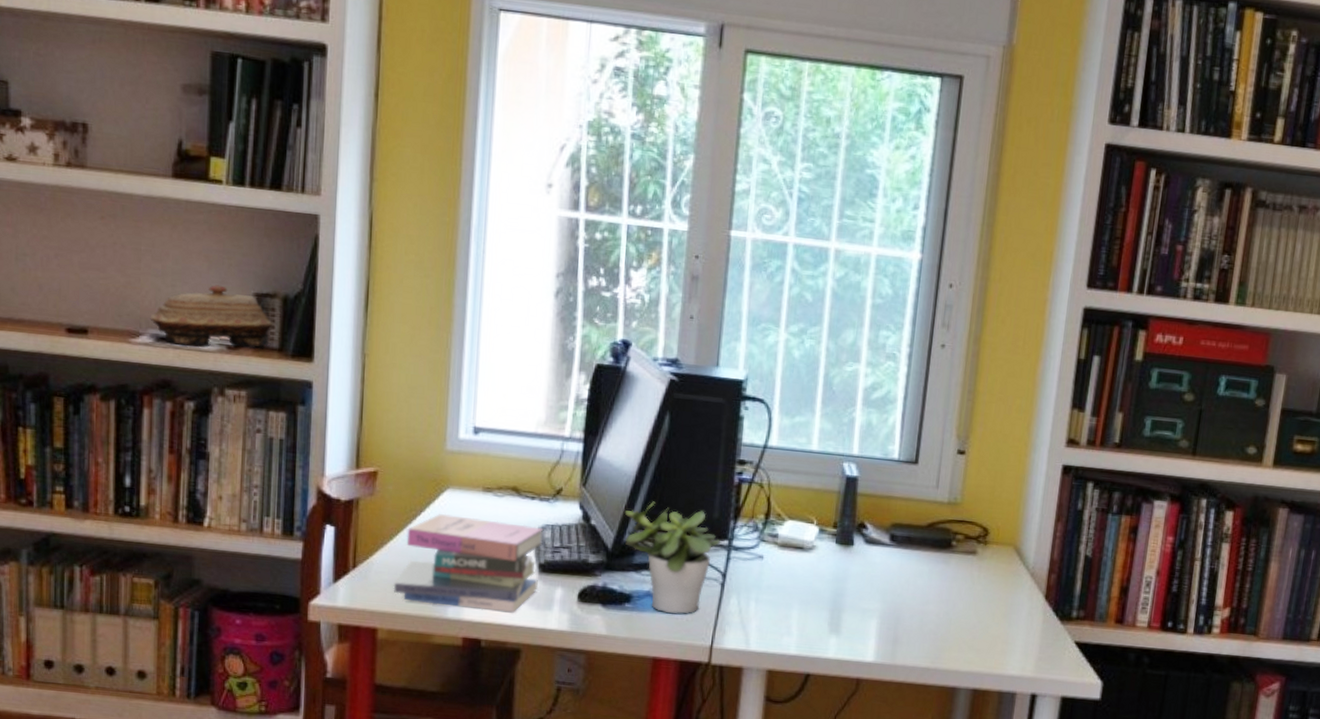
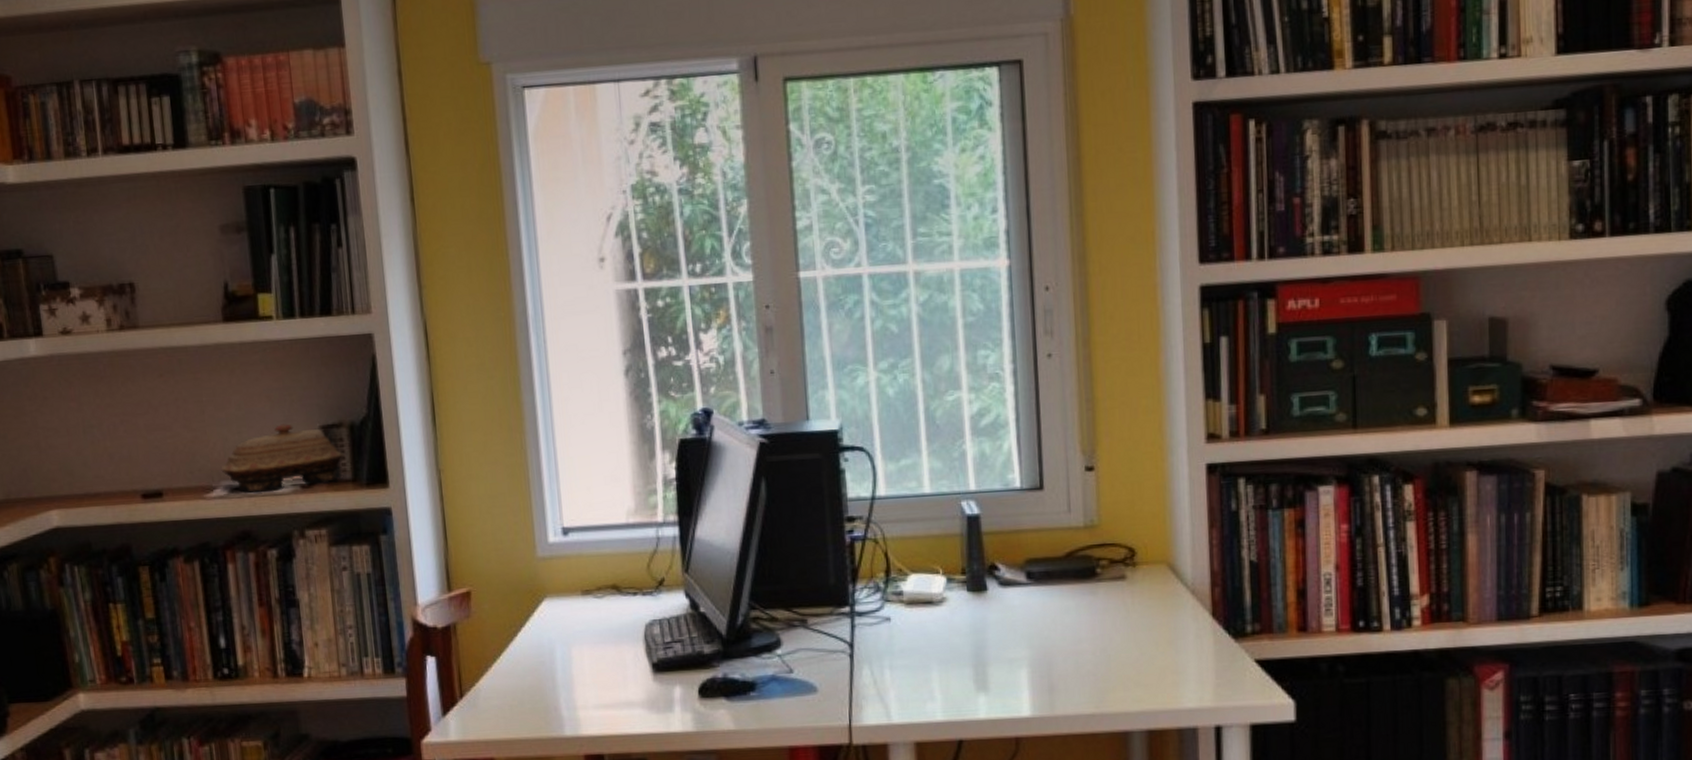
books: present [393,513,544,613] -> none [504,623,656,724]
potted plant: present [624,501,720,614] -> none [733,576,841,696]

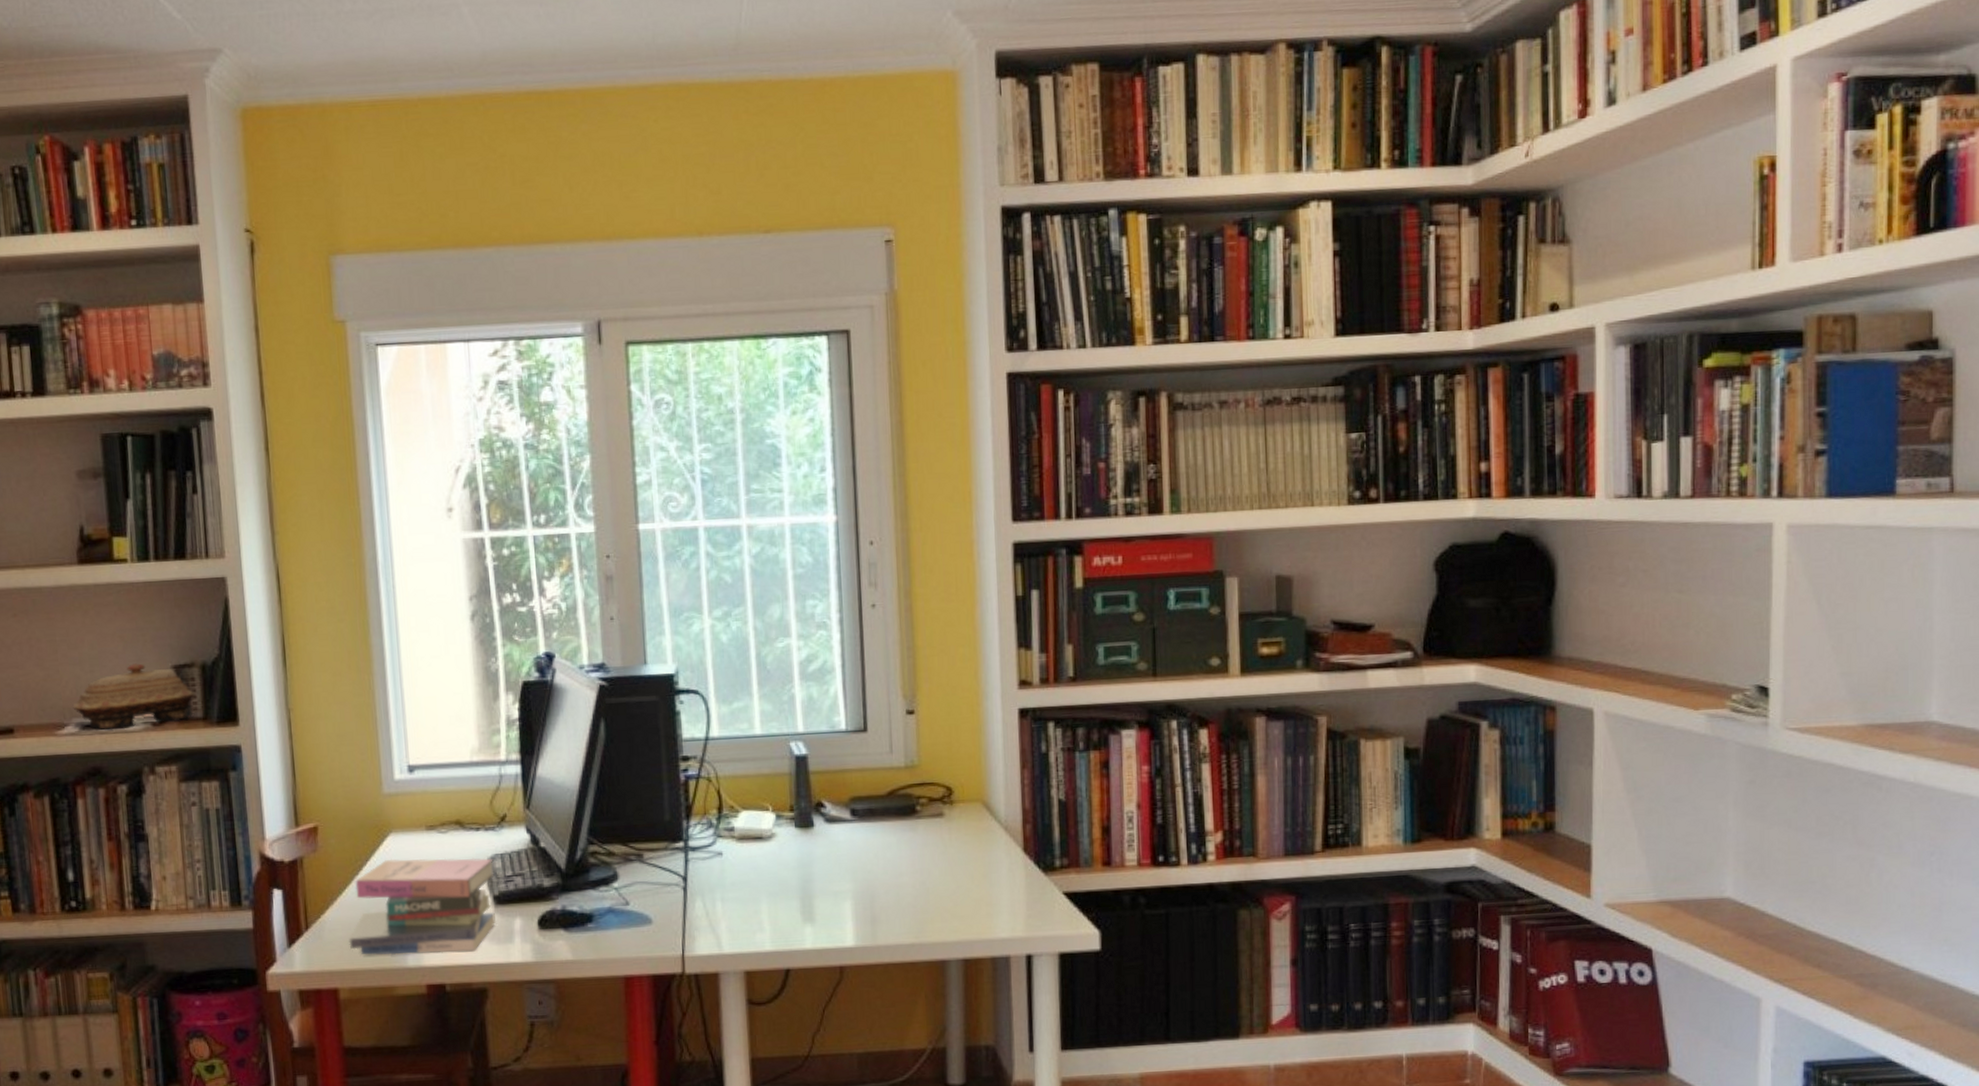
books: none [504,623,656,724] -> present [348,858,497,955]

